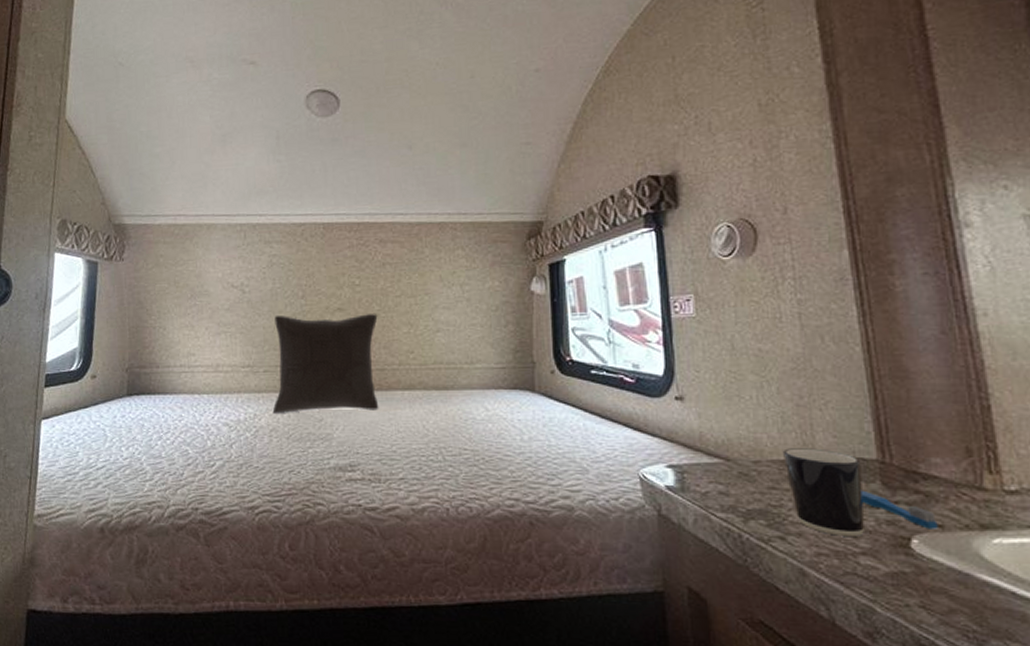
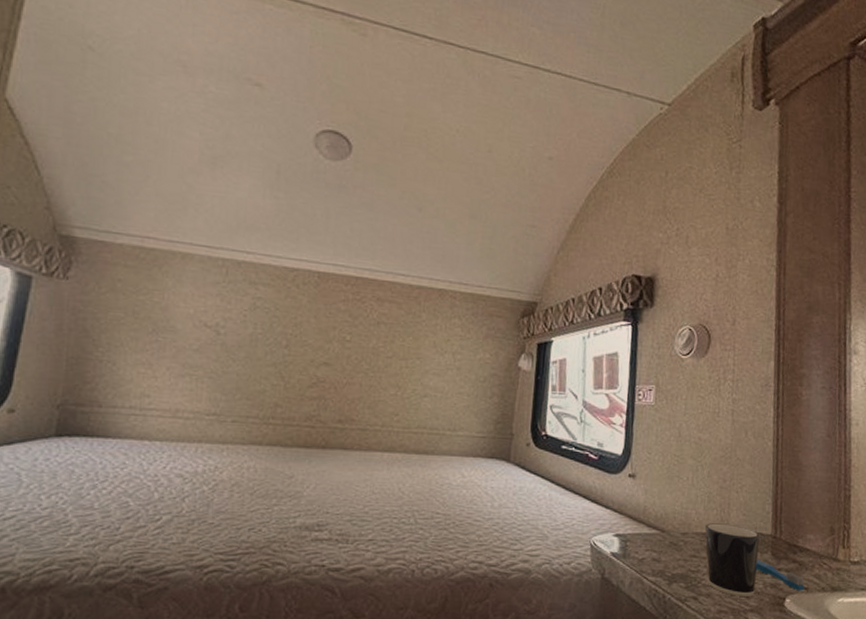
pillow: present [272,314,379,413] -> none [237,363,366,471]

